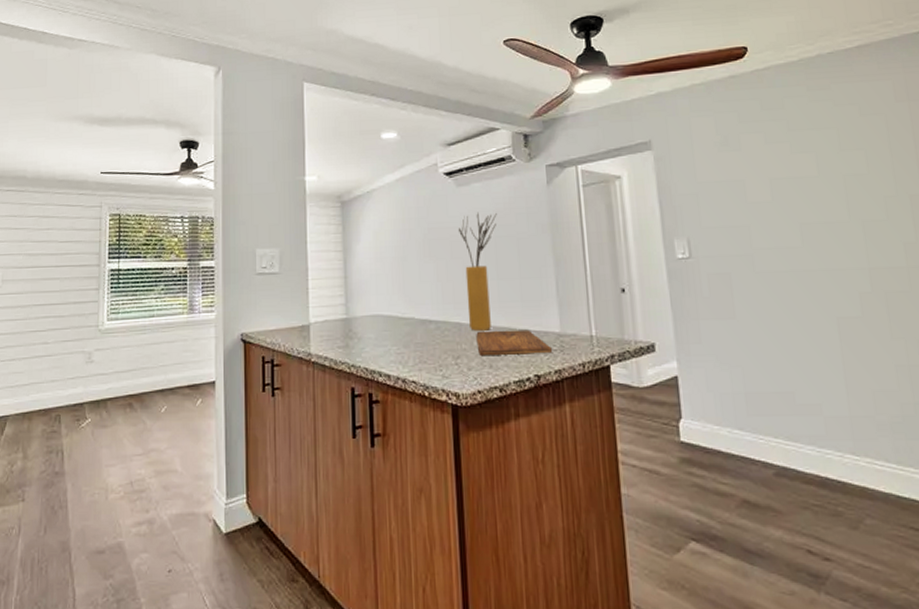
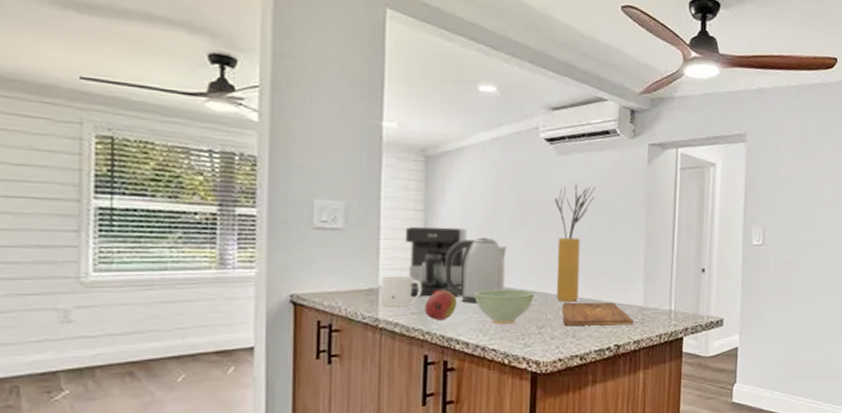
mug: none [311,312,346,342] -> present [380,276,422,307]
coffee maker: none [328,264,382,332] -> present [405,226,468,297]
fruit: none [349,324,377,354] -> present [425,290,458,321]
kettle: none [364,271,419,336] -> present [444,237,507,304]
bowl: none [391,320,449,357] -> present [473,289,536,325]

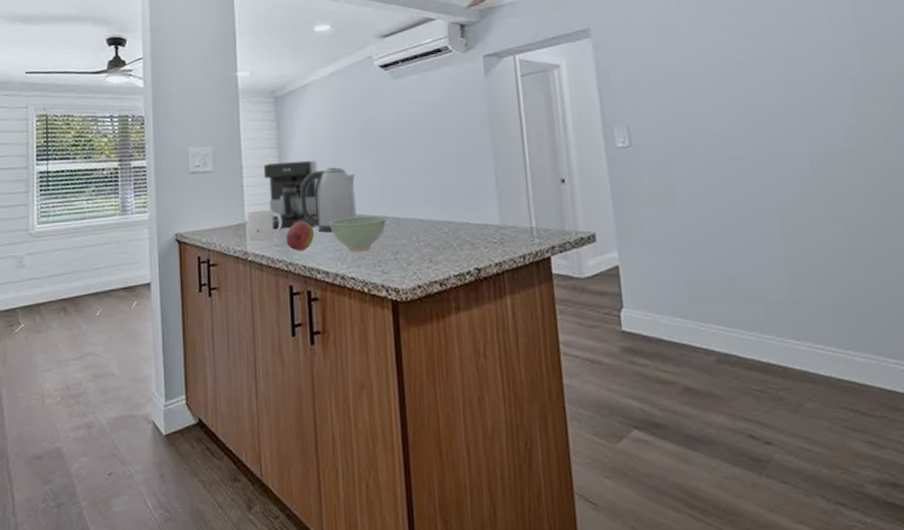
vase: present [554,183,595,302] -> none [394,104,434,226]
cutting board: present [562,302,633,325] -> none [415,223,492,250]

